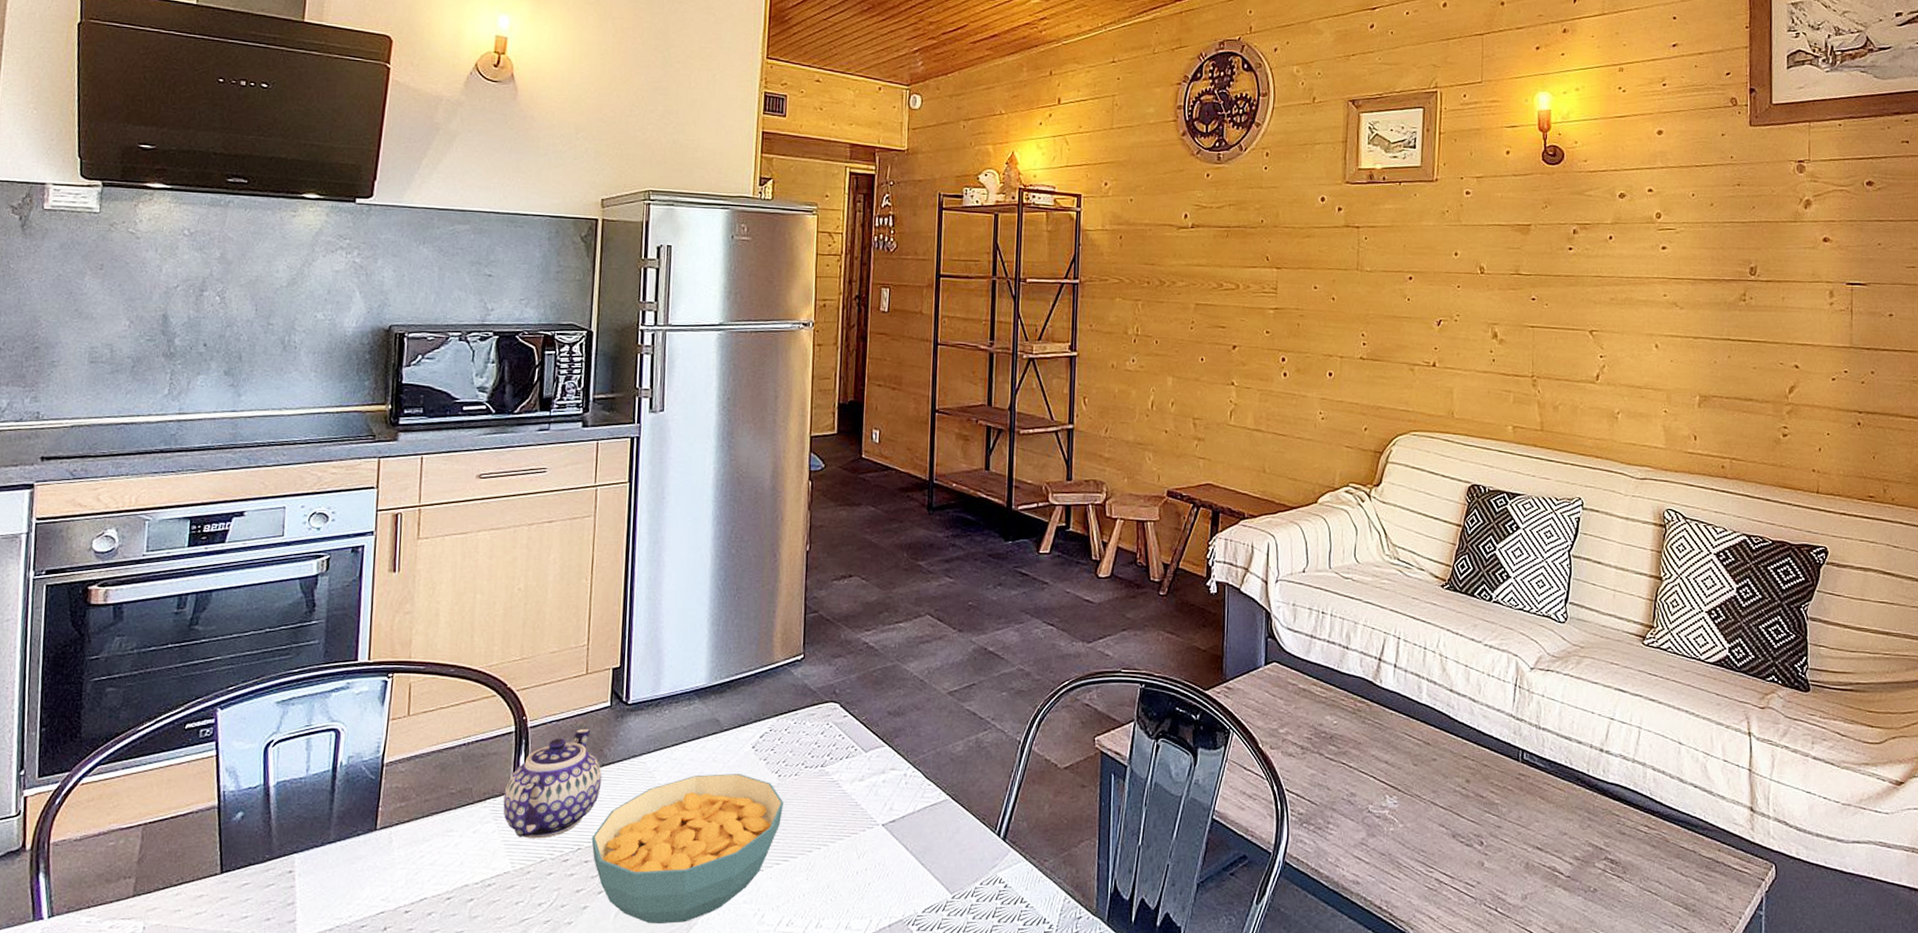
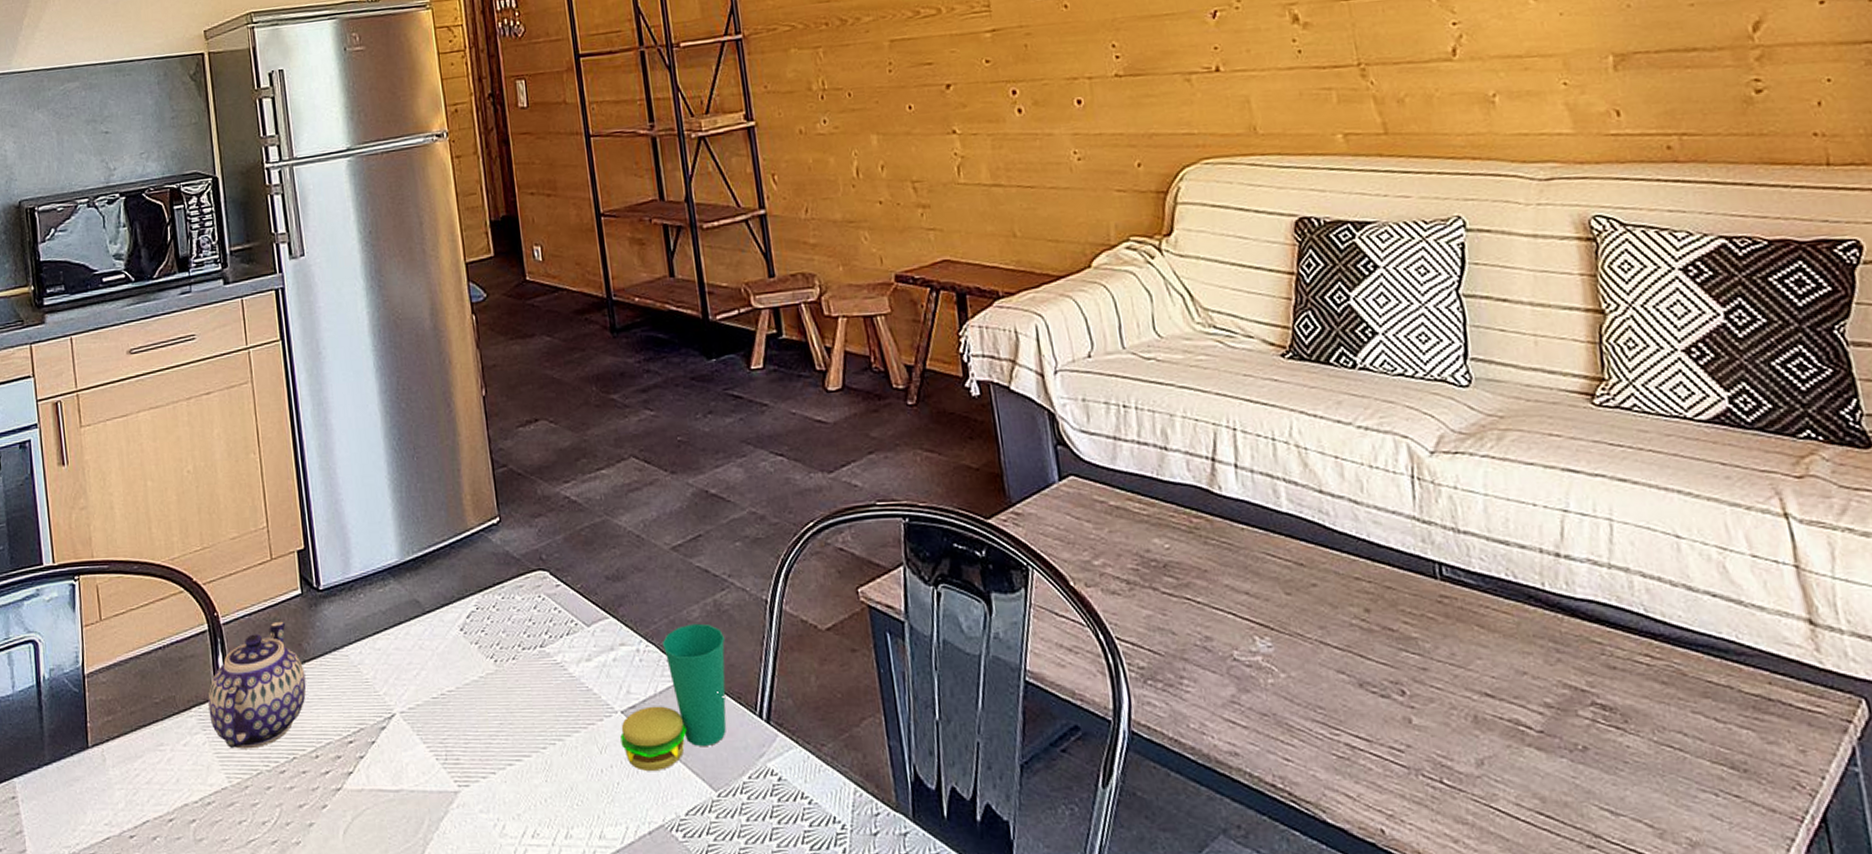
cereal bowl: present [591,773,784,925] -> none [305,660,506,841]
cup: none [878,756,981,875] -> present [620,623,726,771]

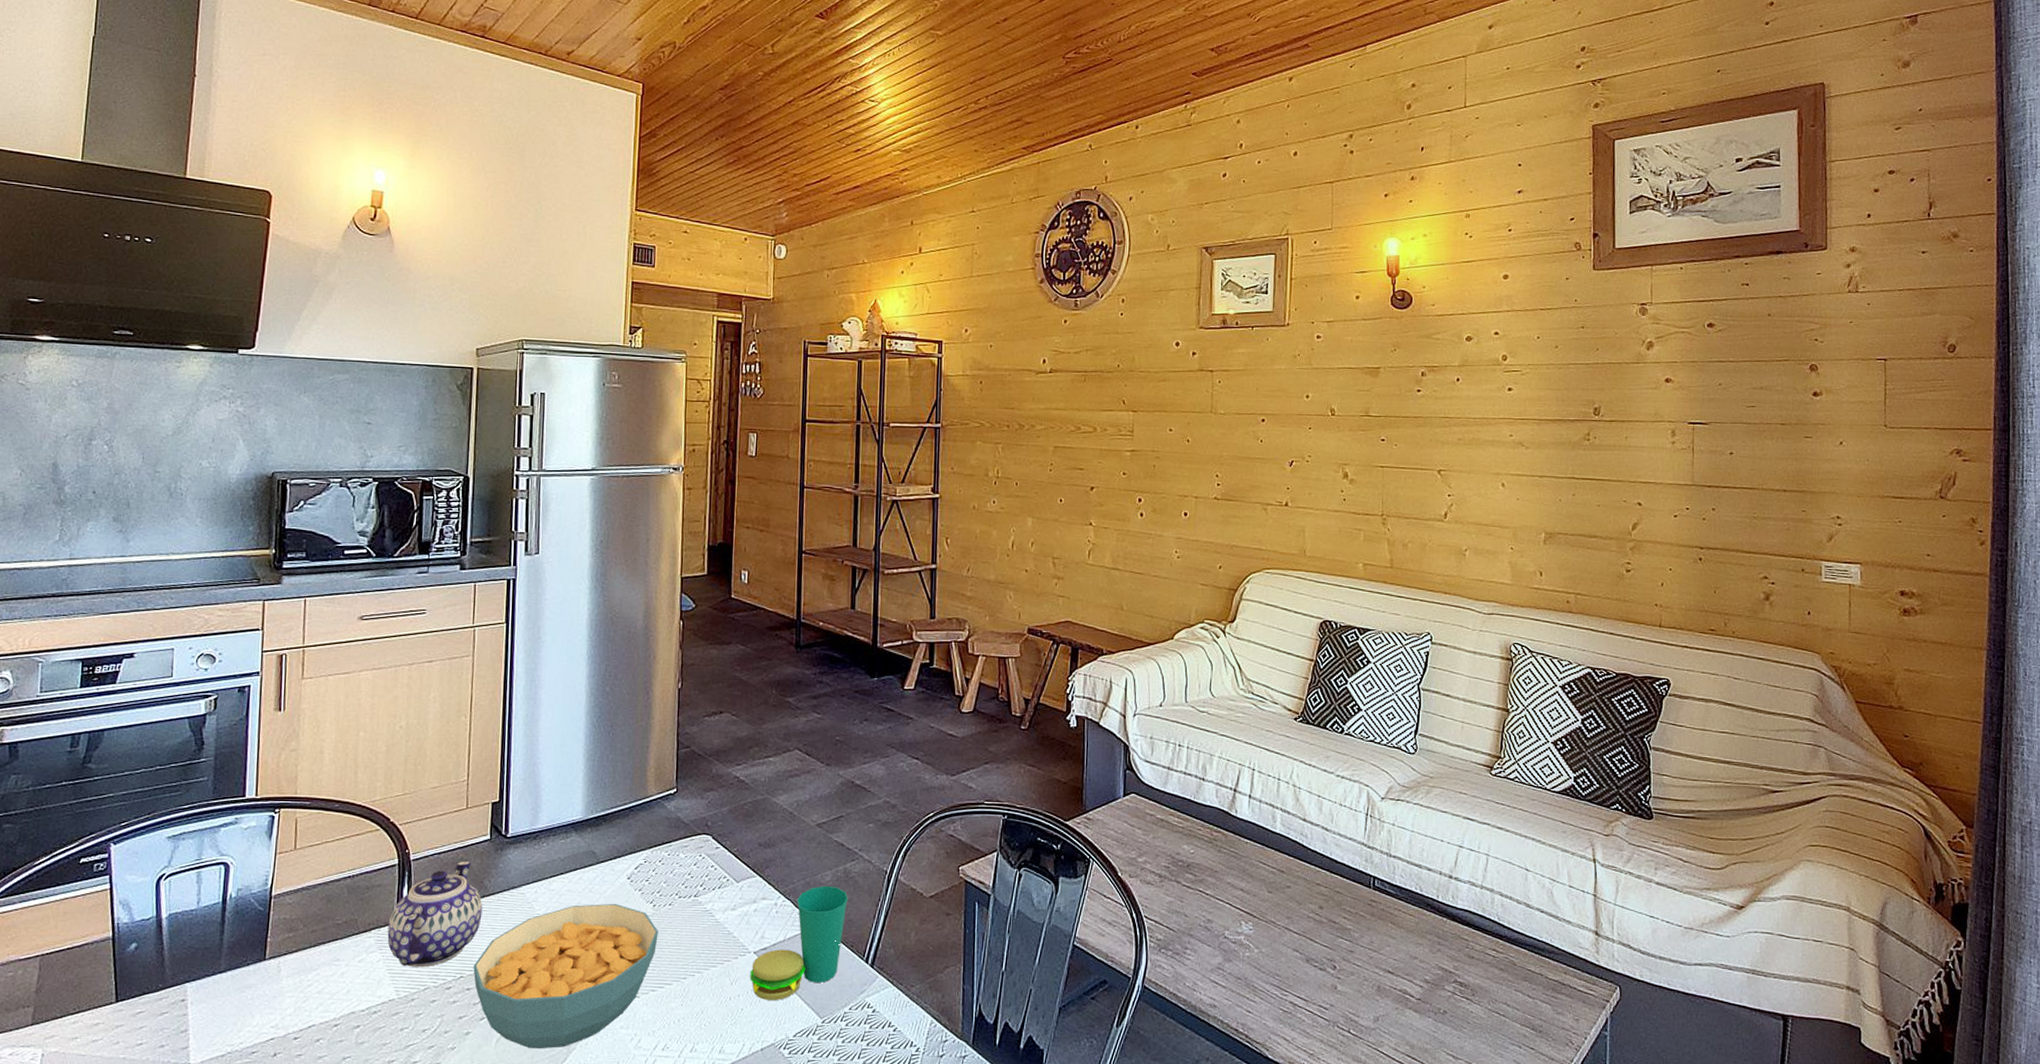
cereal bowl: none [305,660,506,841] -> present [473,903,659,1049]

